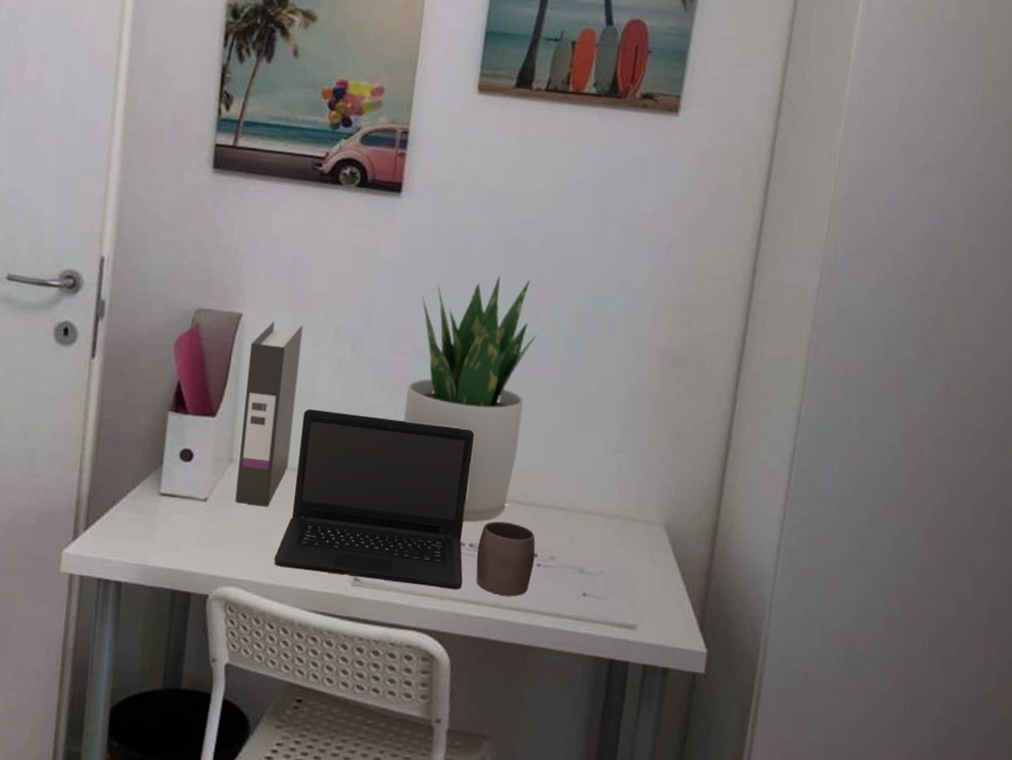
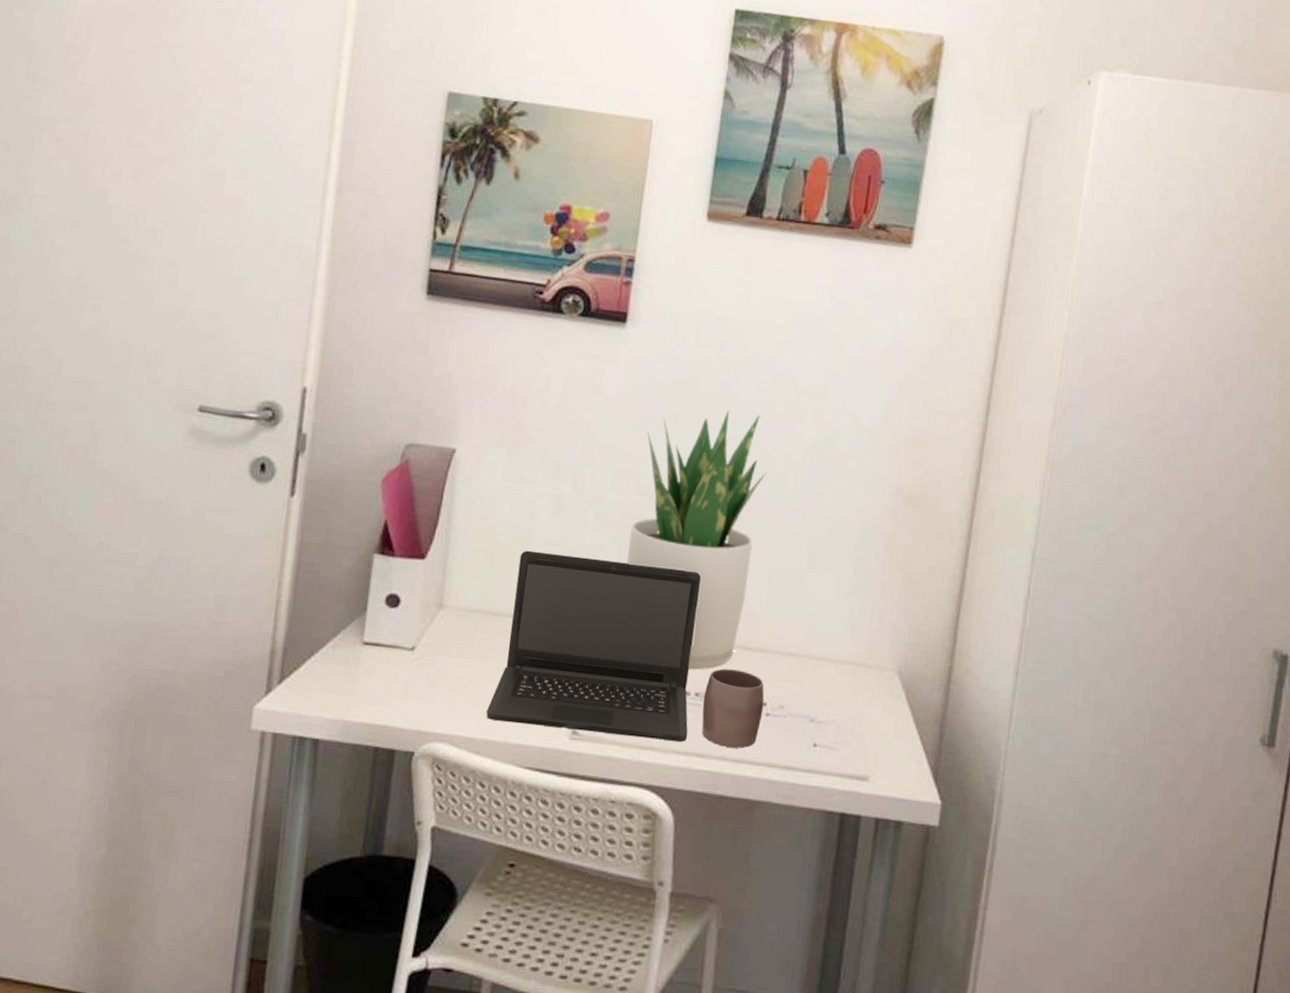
binder: present [235,322,303,506] -> none [445,458,521,655]

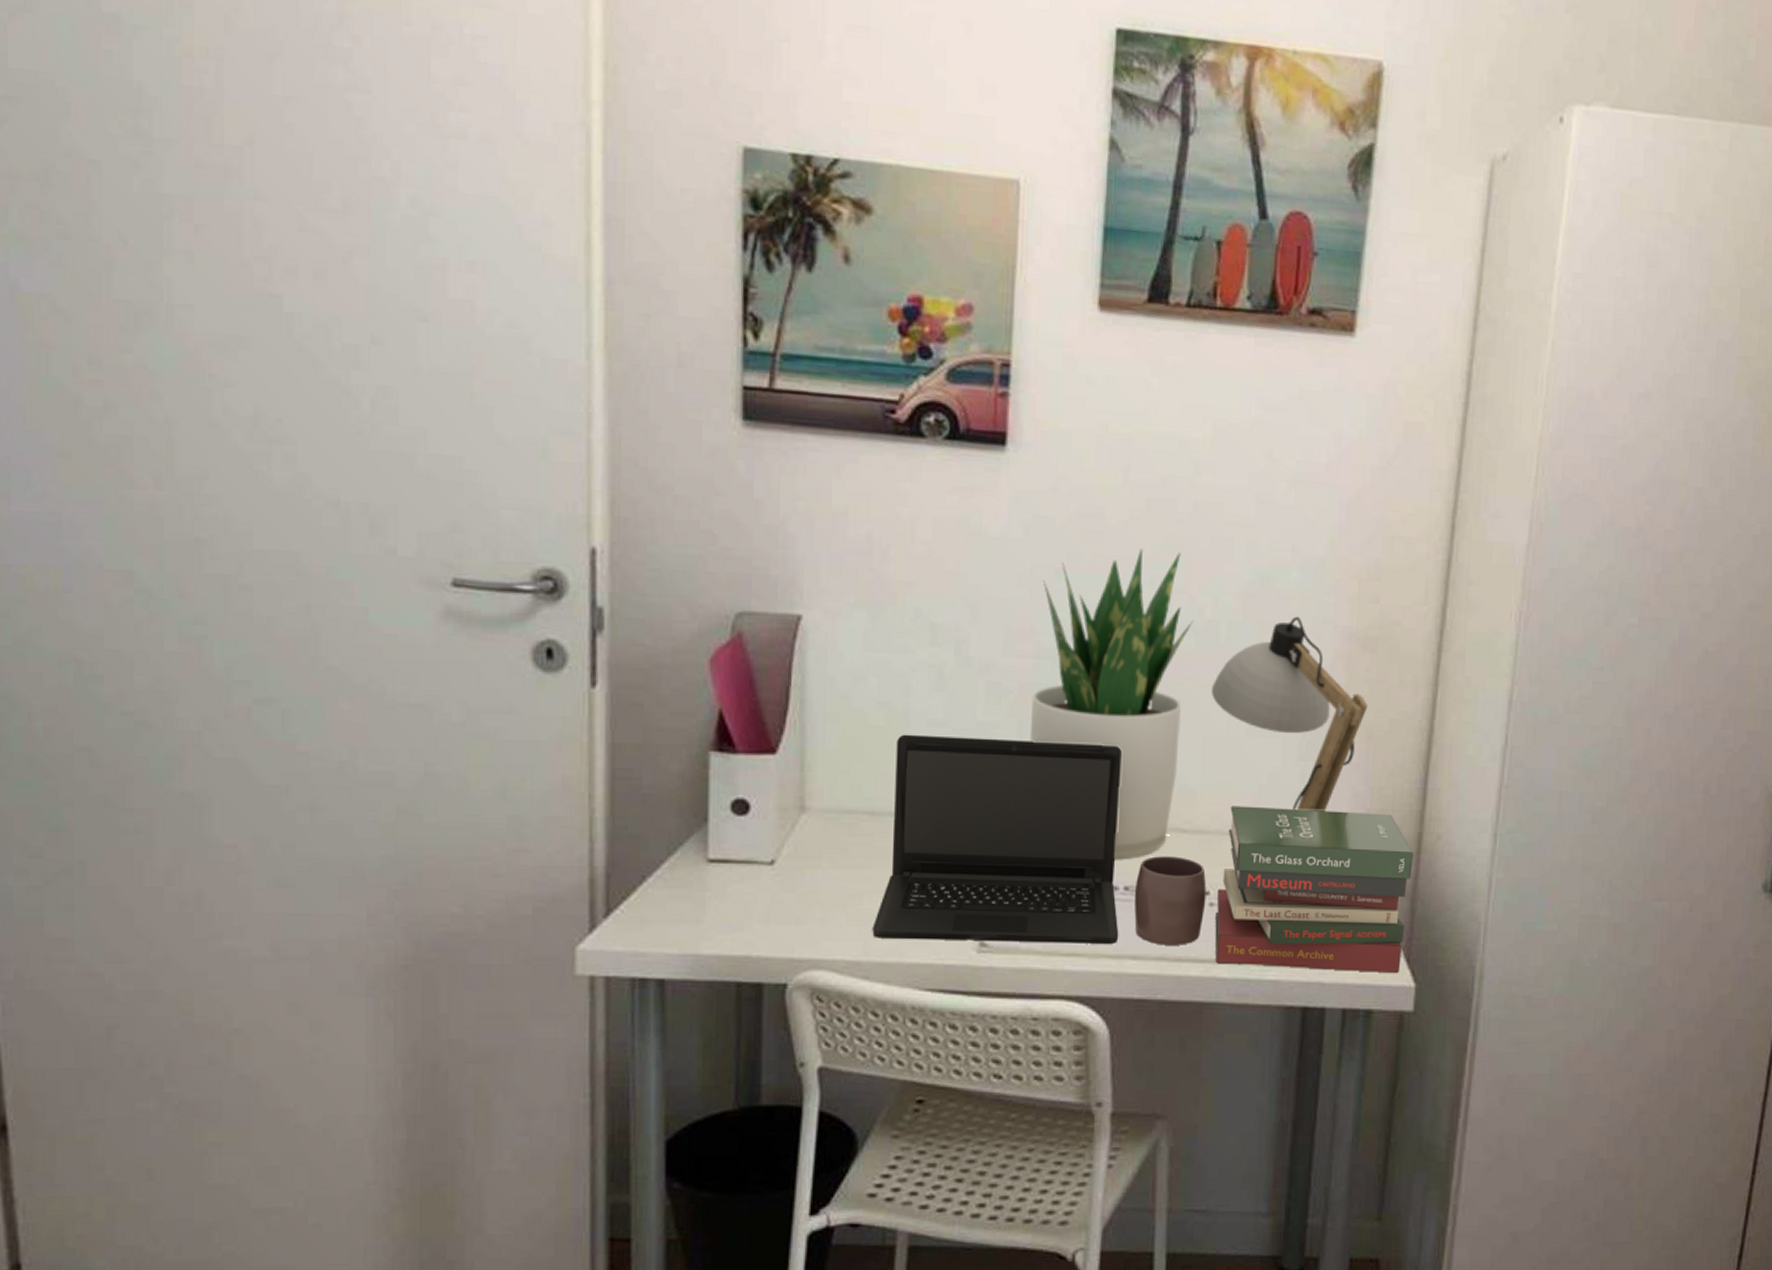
books: none [768,630,945,791] -> present [1215,806,1414,974]
desk lamp: none [777,473,910,642] -> present [1210,616,1368,812]

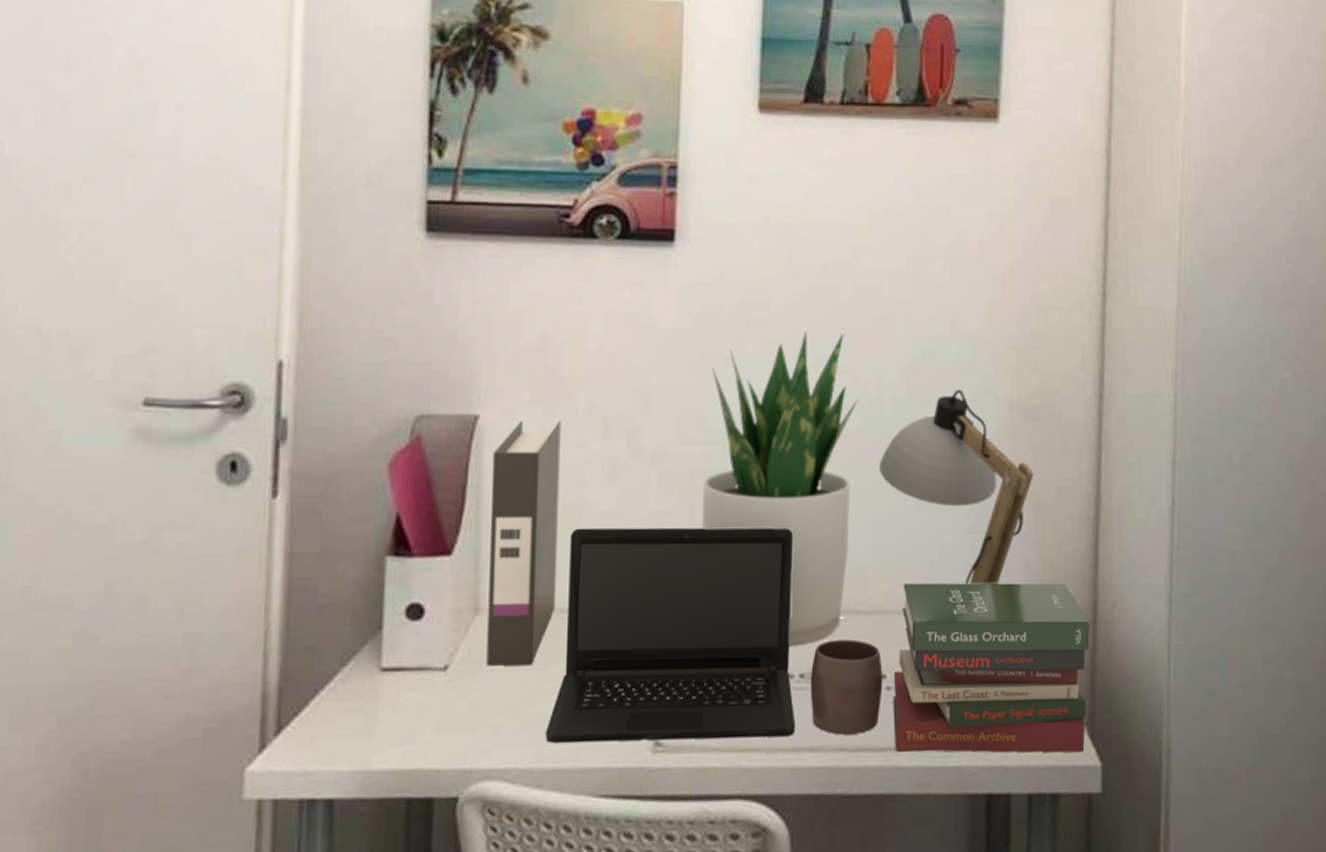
binder: none [813,624,887,864] -> present [486,421,561,666]

